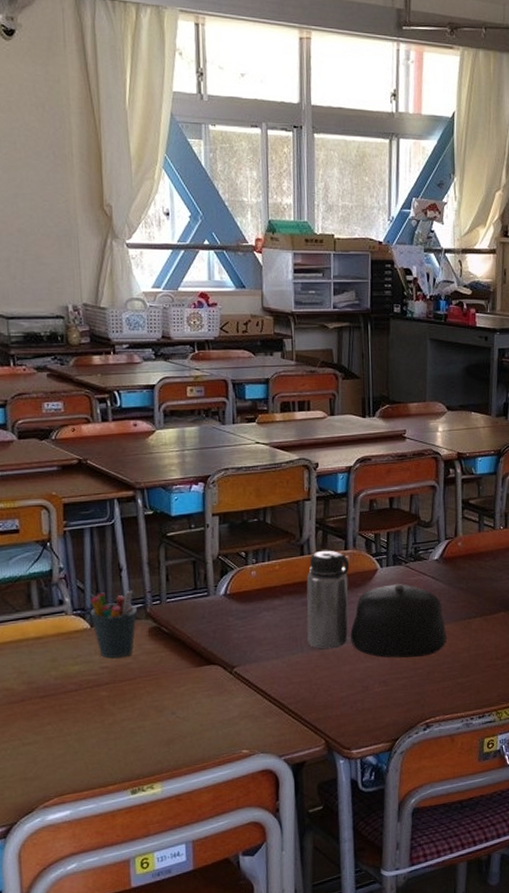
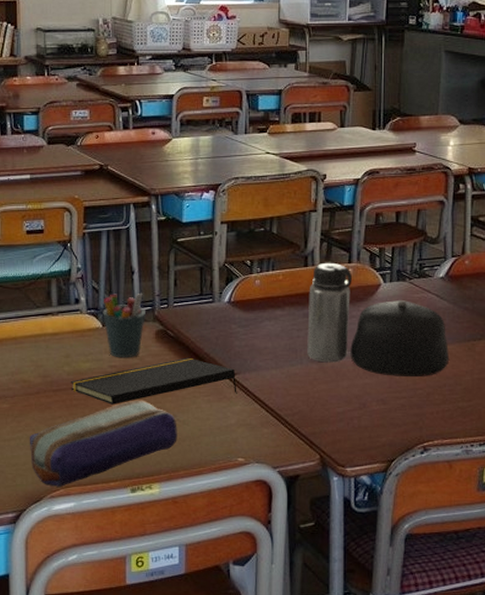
pencil case: none [15,700,178,796] -> present [29,400,177,487]
notepad: none [58,653,238,707] -> present [70,357,237,405]

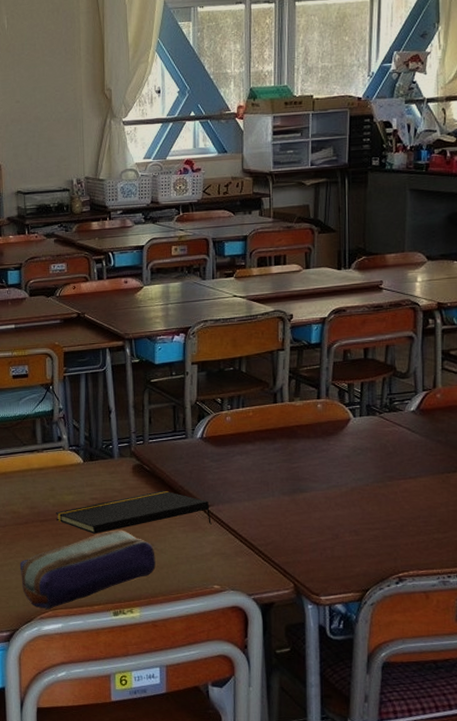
pen holder: present [103,292,145,358] -> none [83,430,123,491]
water bottle: present [307,262,449,376] -> none [278,398,422,508]

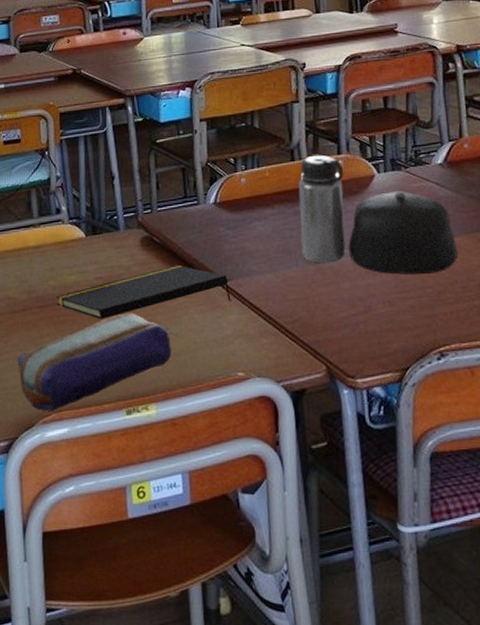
water bottle: none [278,398,422,508] -> present [298,155,458,275]

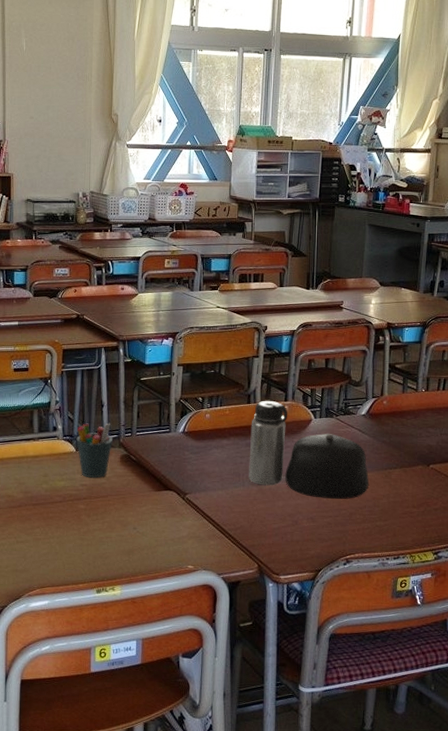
pencil case: present [17,313,172,411] -> none [11,514,137,587]
notepad: present [56,265,231,319] -> none [47,478,189,518]
pen holder: none [85,198,129,269] -> present [76,423,112,478]

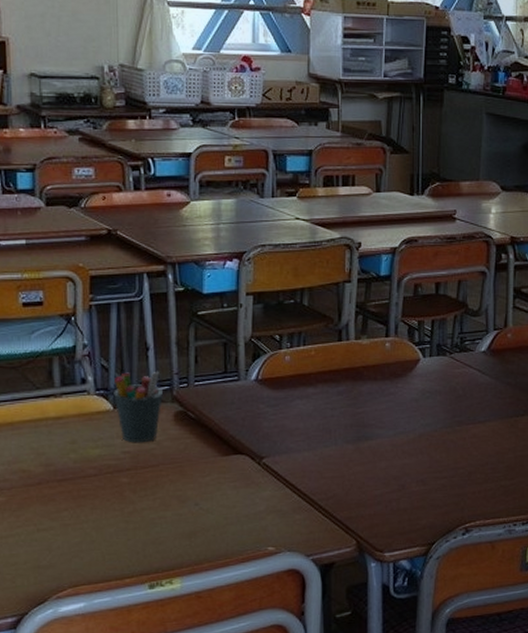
water bottle: present [249,400,369,499] -> none [342,336,491,456]

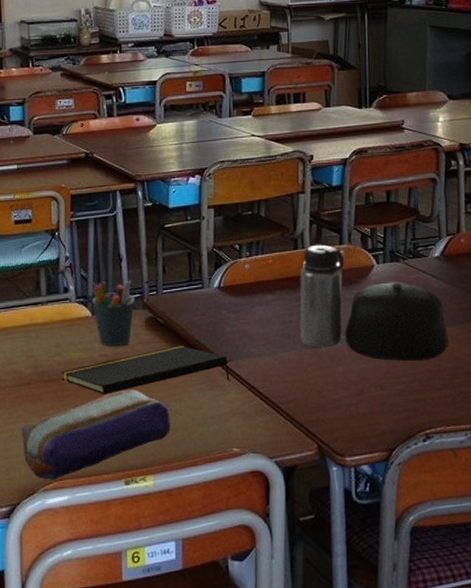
pencil case: none [30,488,201,586] -> present [21,389,170,480]
notepad: none [77,440,266,494] -> present [61,345,230,395]
water bottle: none [342,336,491,456] -> present [299,244,448,361]

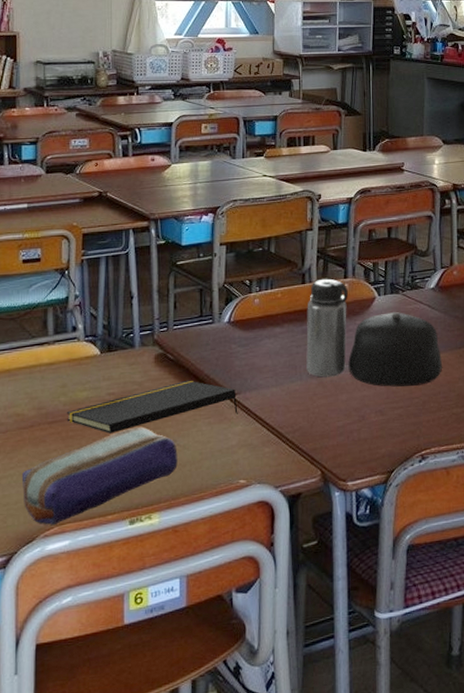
pen holder: present [92,280,135,347] -> none [101,317,145,385]

